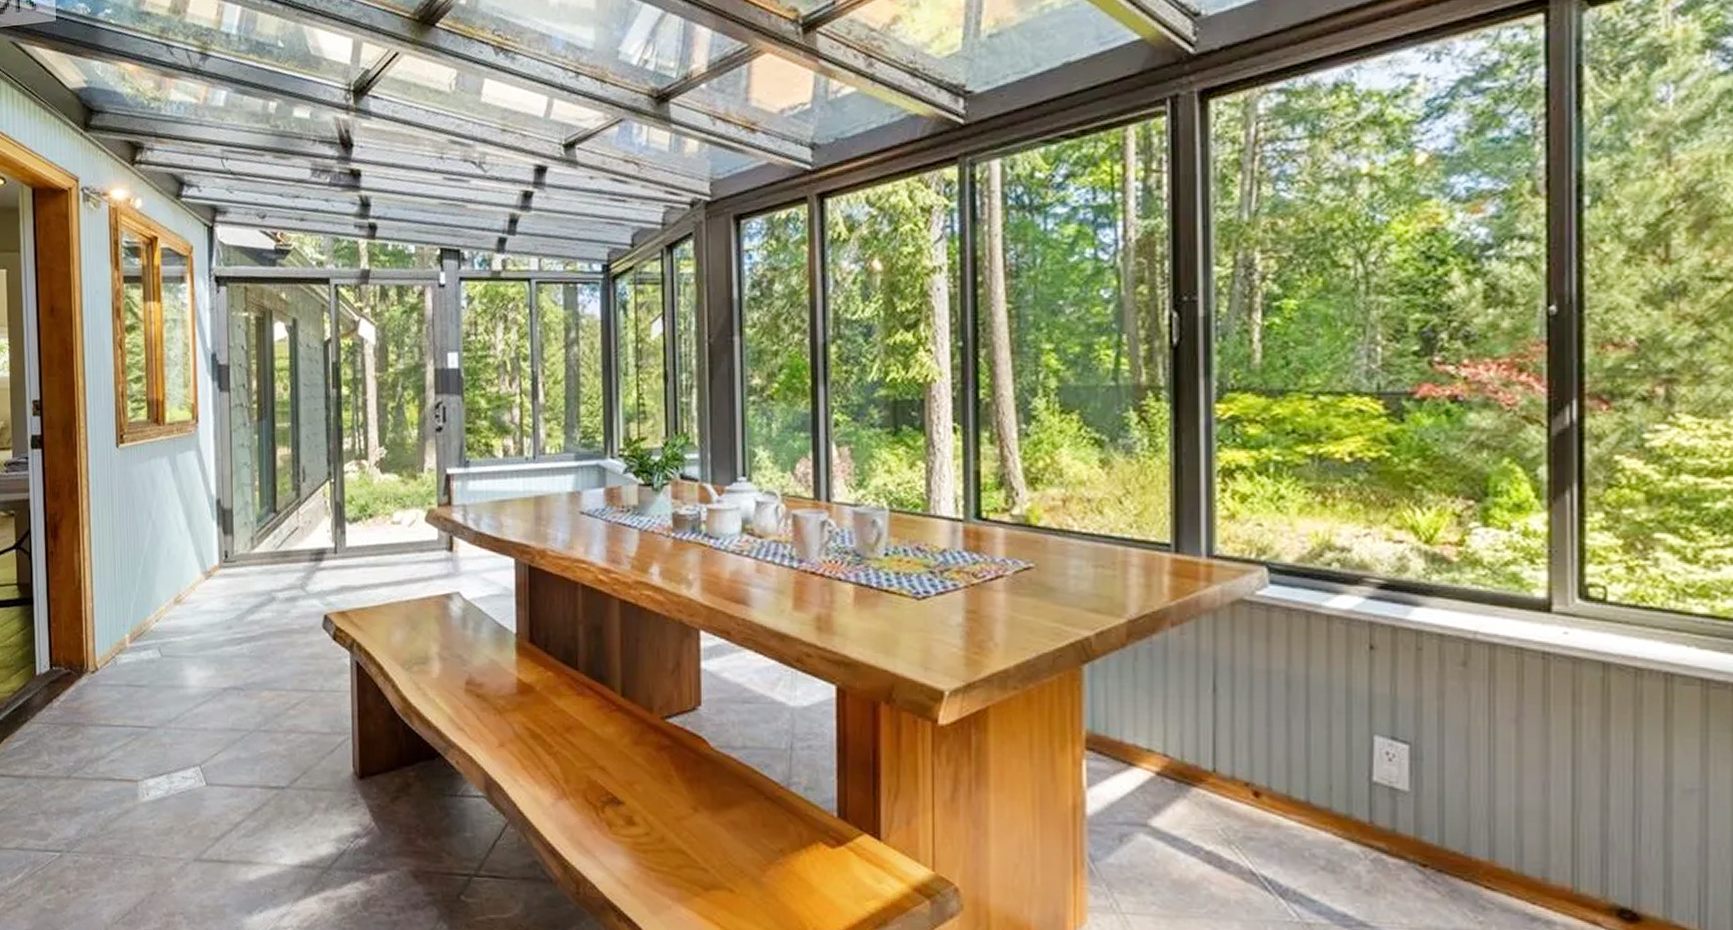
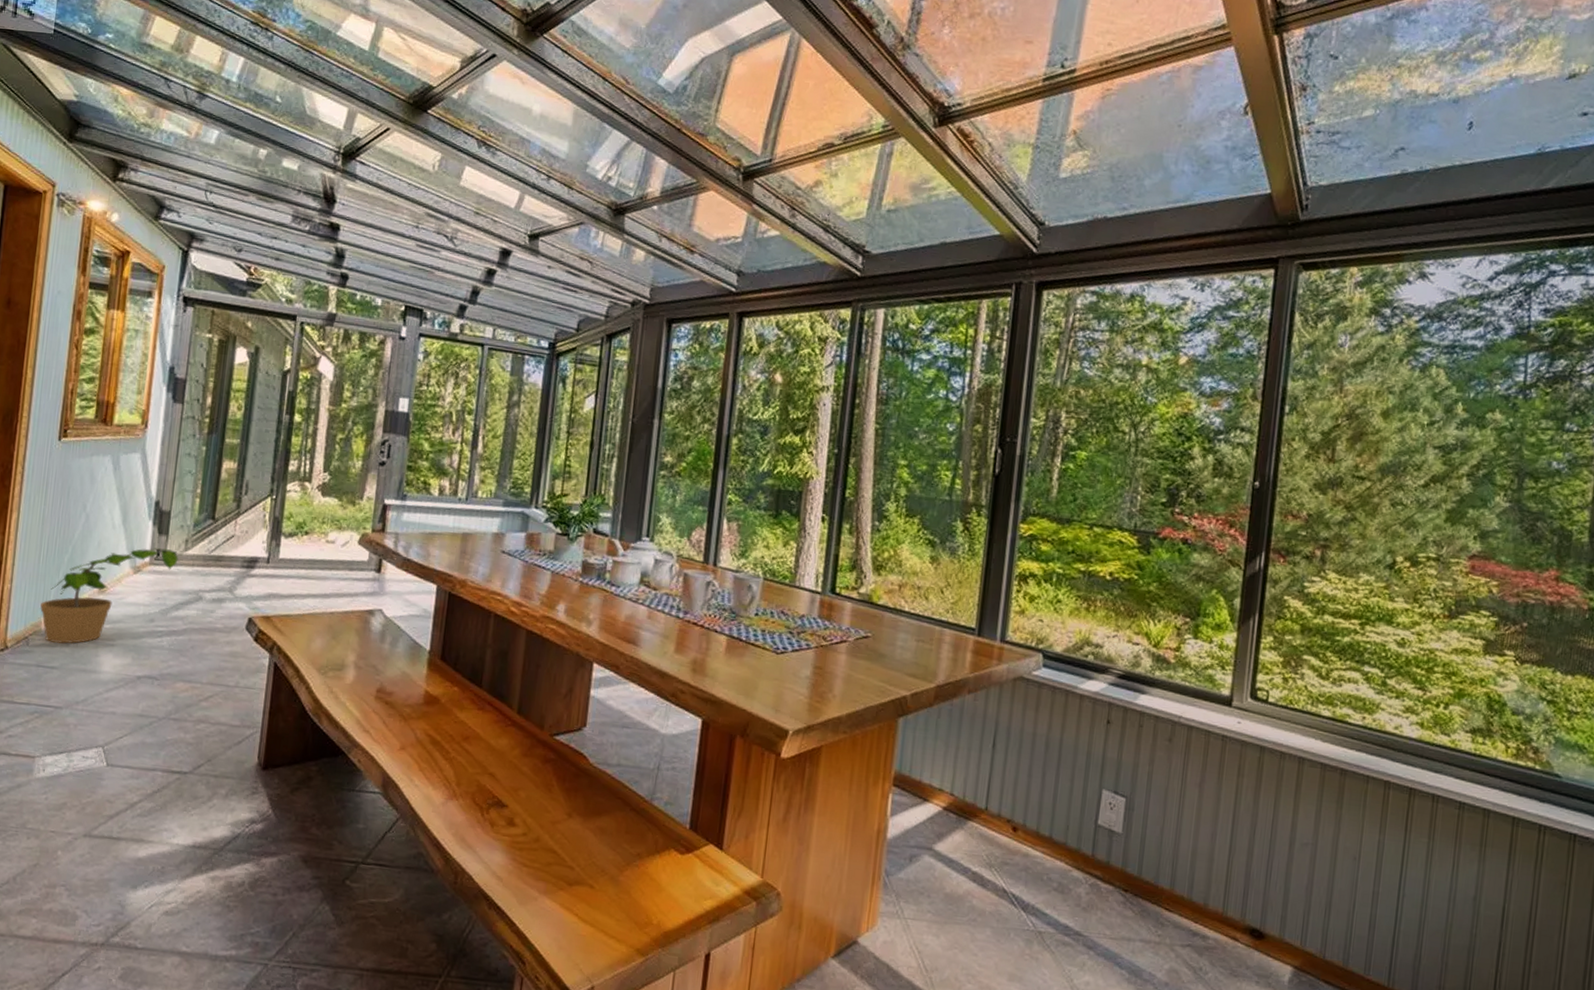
potted plant: none [122,549,247,660] -> present [40,548,179,644]

